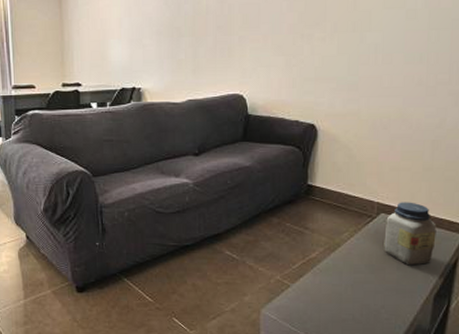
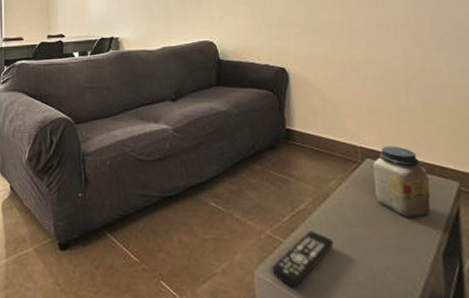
remote control: none [278,276,337,323] -> present [272,231,334,287]

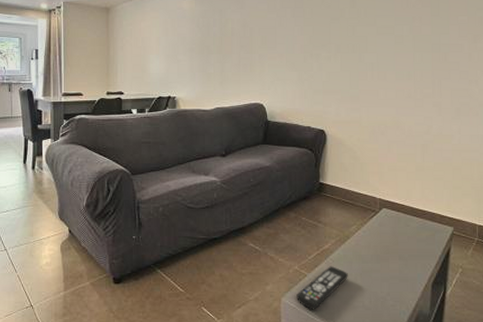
jar: present [373,146,431,218] -> none [386,198,430,256]

